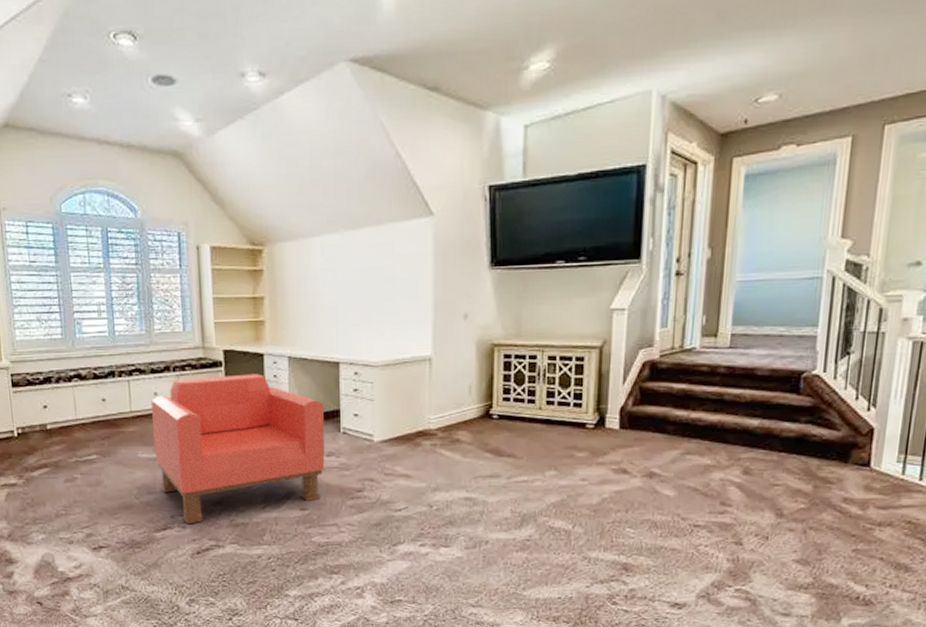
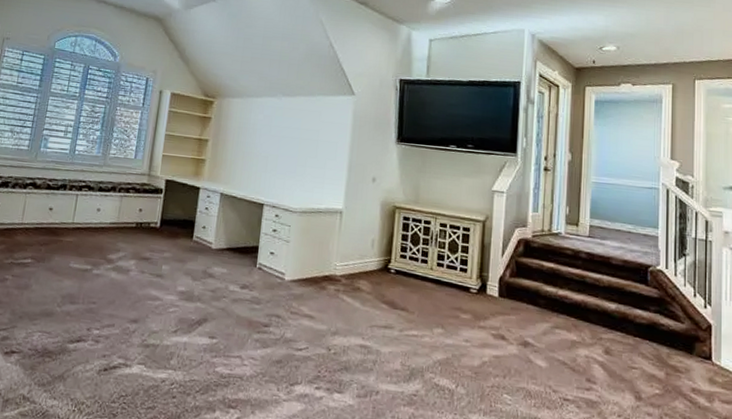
armchair: present [151,374,325,524] -> none [85,200,245,339]

